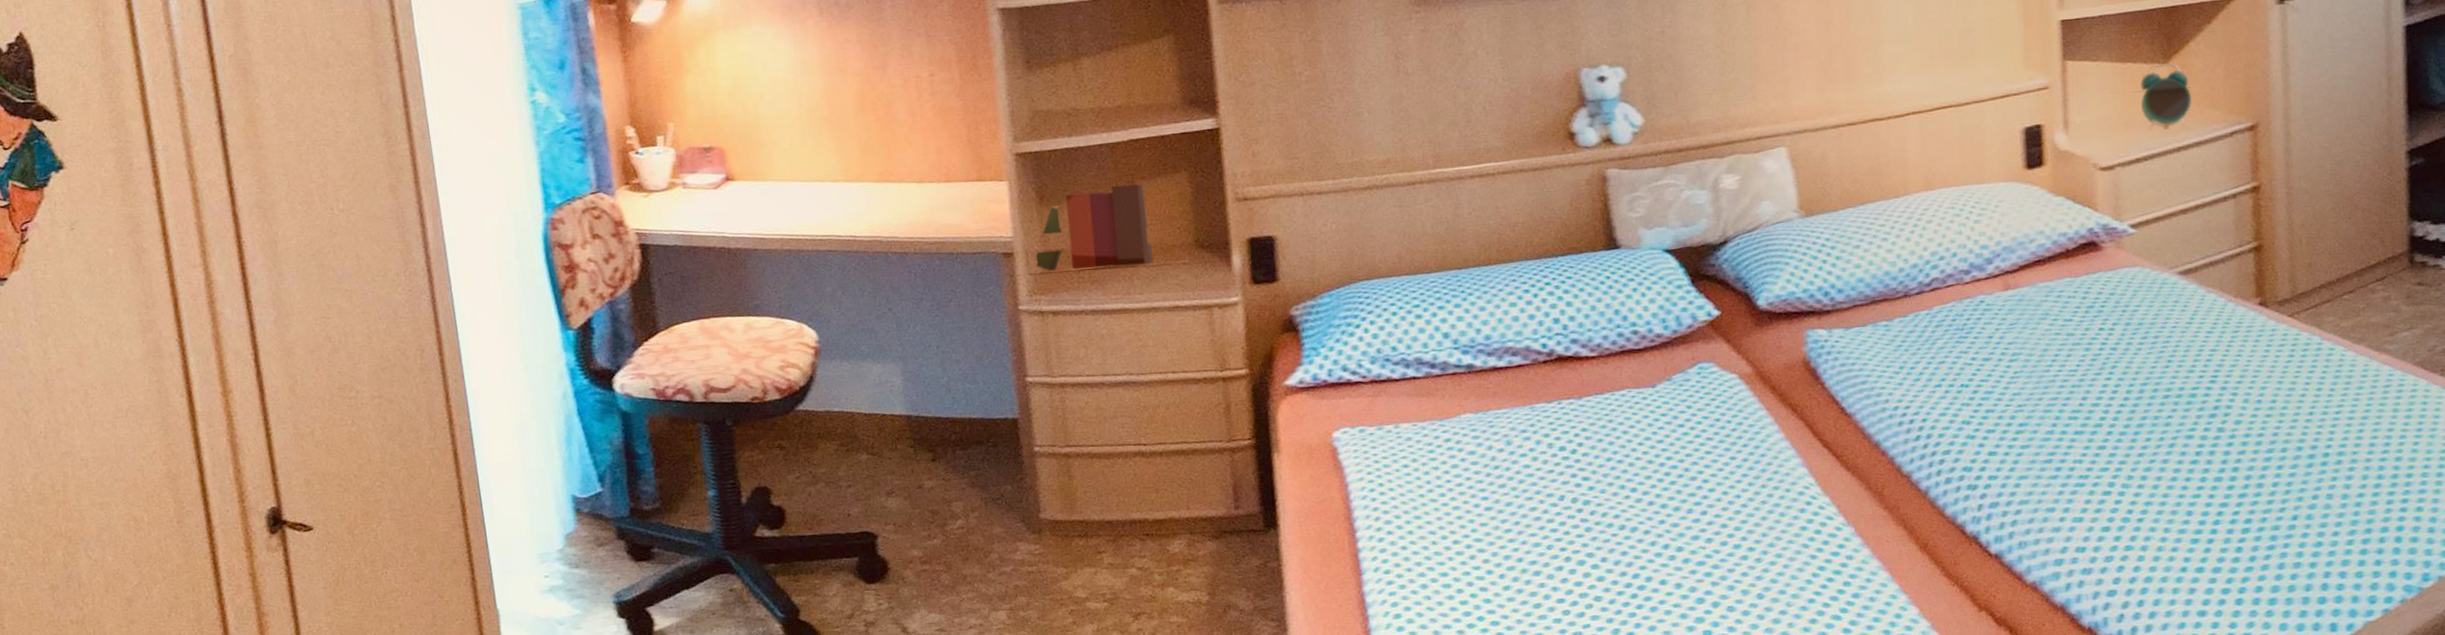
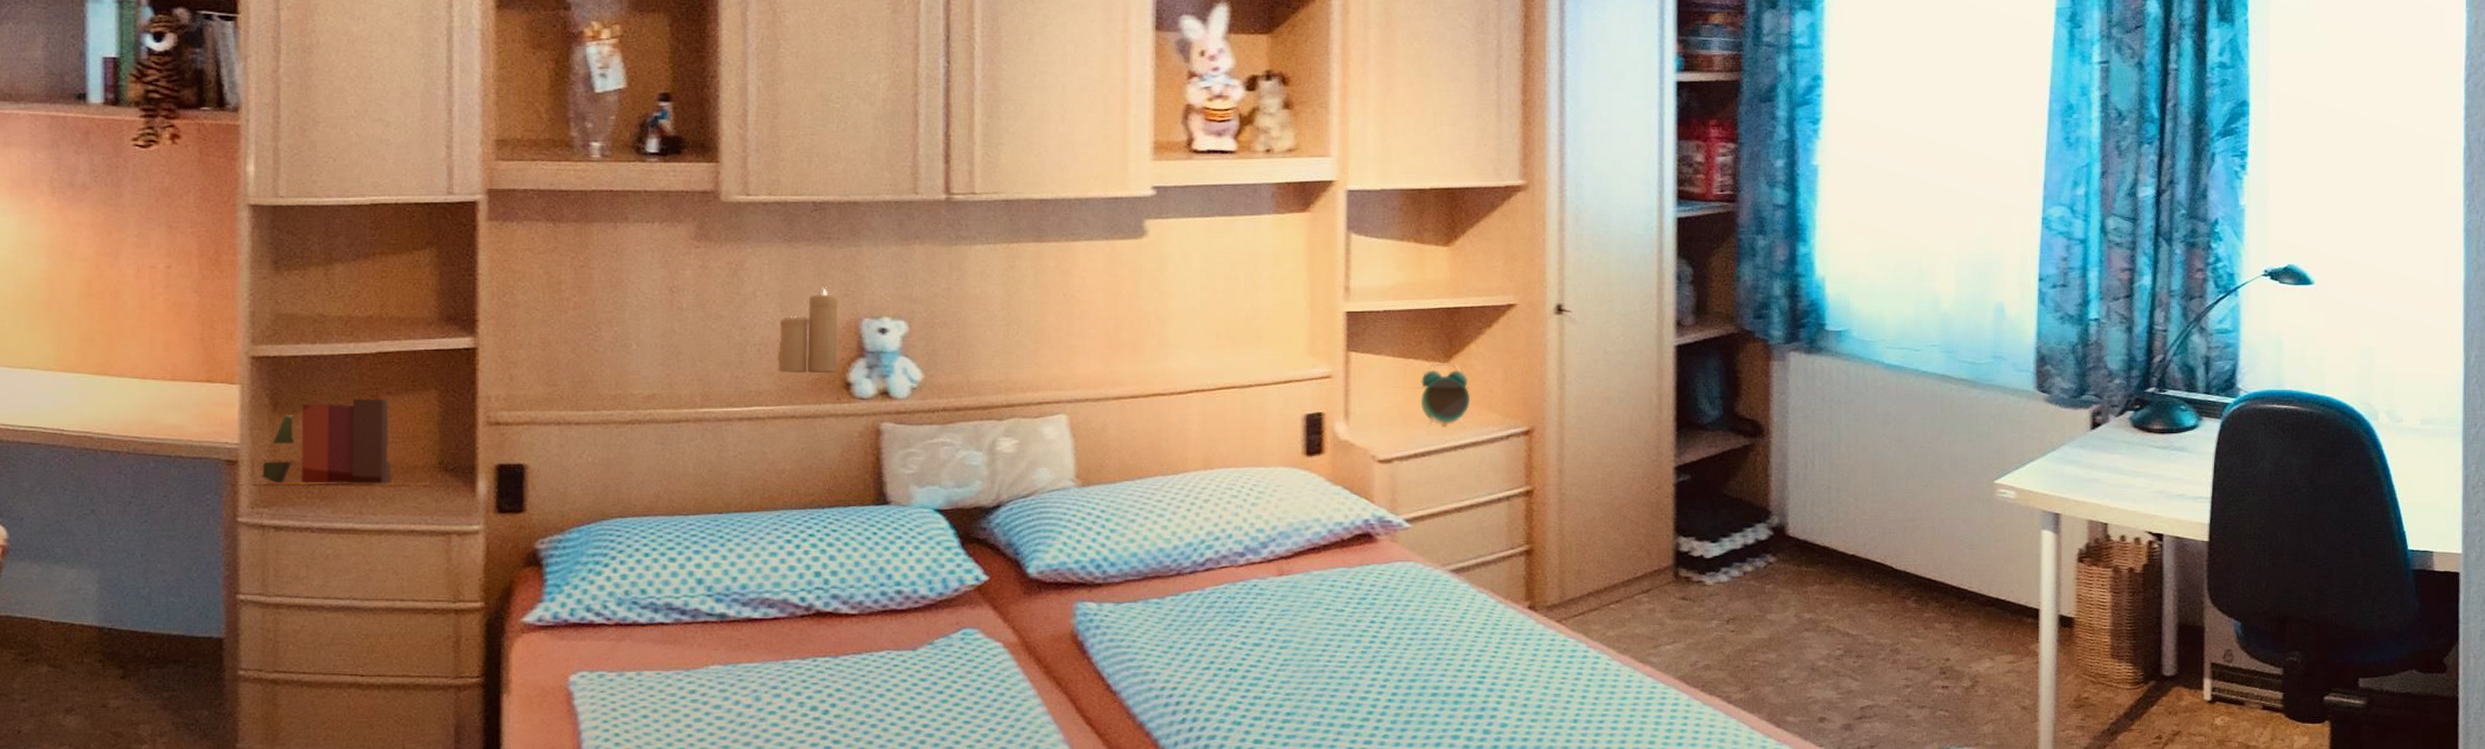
candle: none [1500,40,1560,128] -> present [777,287,838,374]

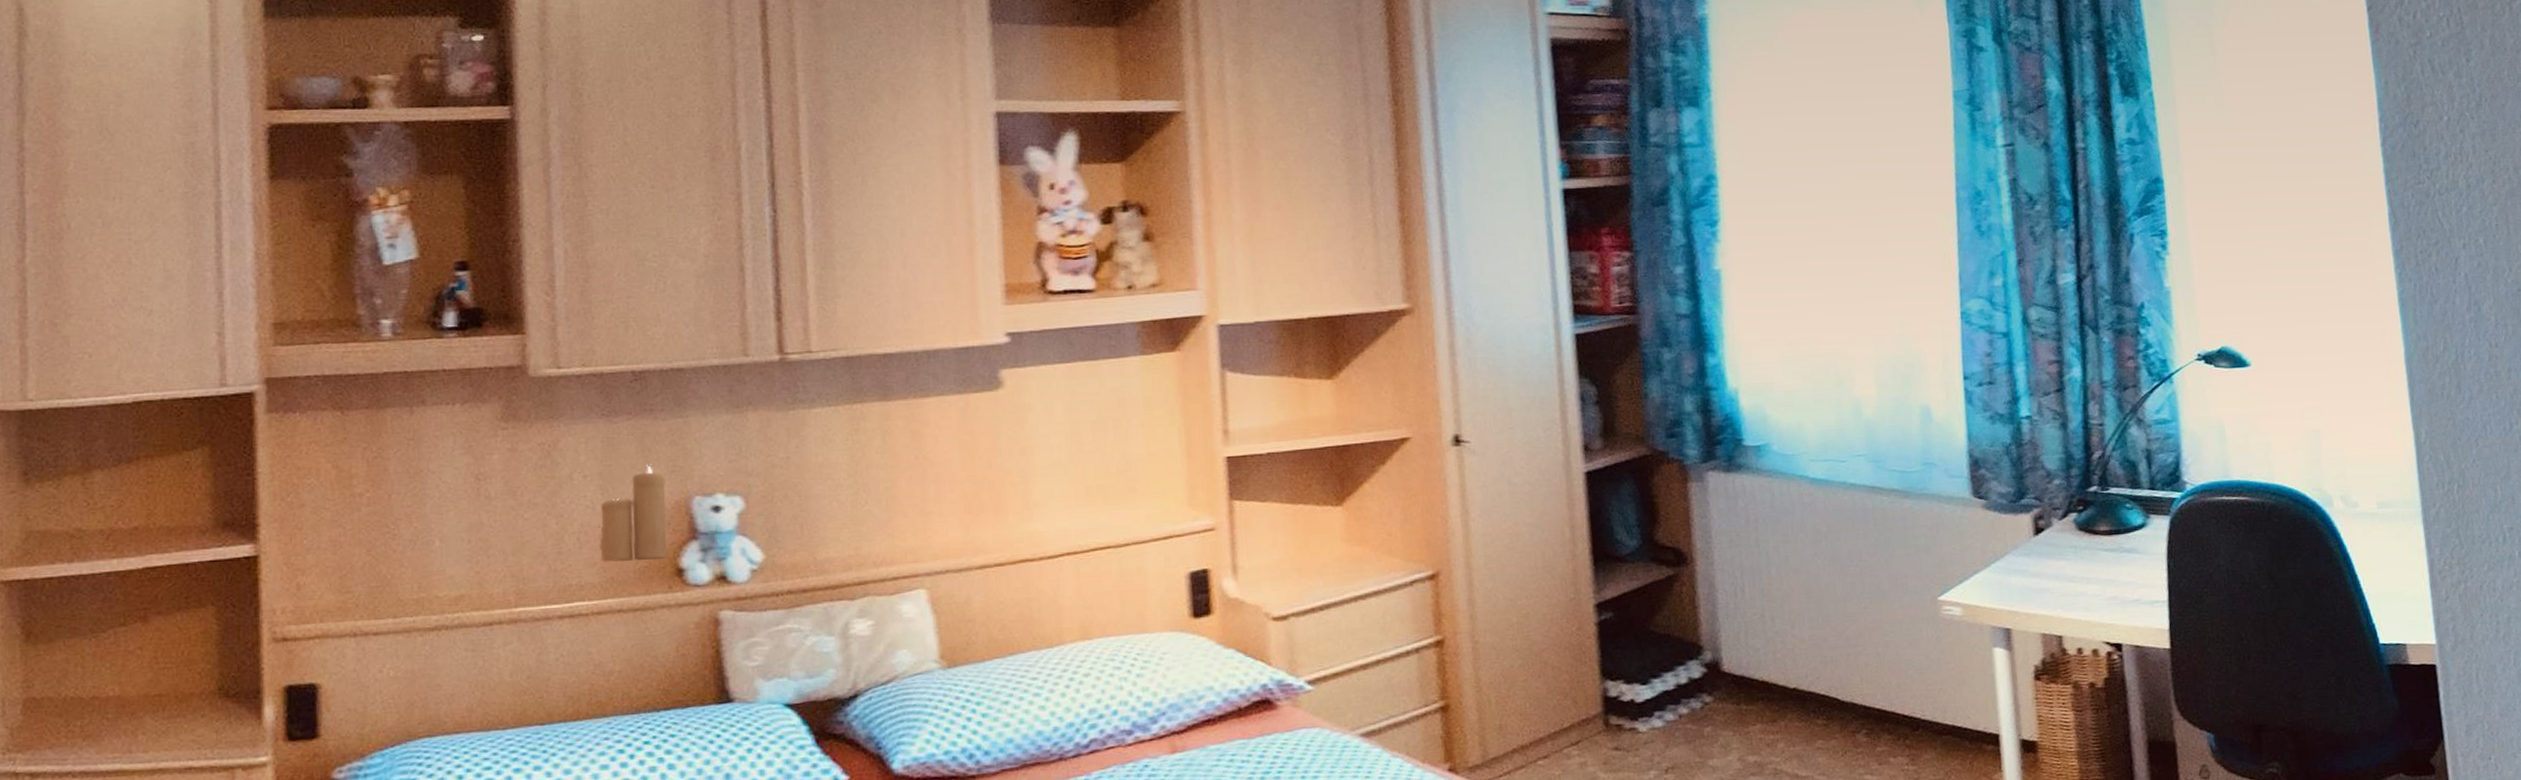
books: present [261,398,391,485] -> none [12,620,164,723]
alarm clock: present [1421,362,1470,427] -> none [1313,505,1368,578]

